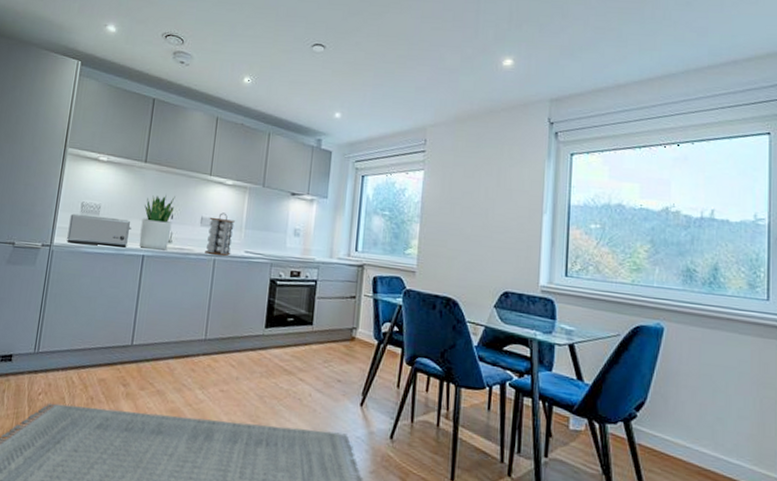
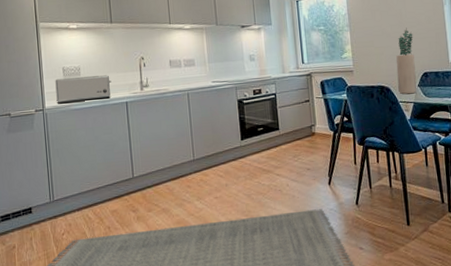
planter: present [139,194,175,250] -> none [118,47,147,96]
spice rack: present [205,212,235,257] -> none [176,53,201,91]
vase: none [468,232,498,316] -> present [395,27,417,95]

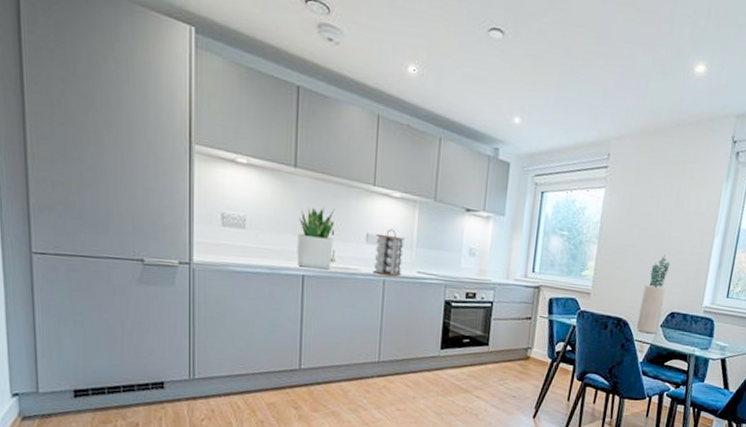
toaster: present [55,74,112,104] -> none [209,226,287,266]
planter: none [118,47,147,96] -> present [297,206,335,270]
spice rack: none [176,53,201,91] -> present [373,229,405,277]

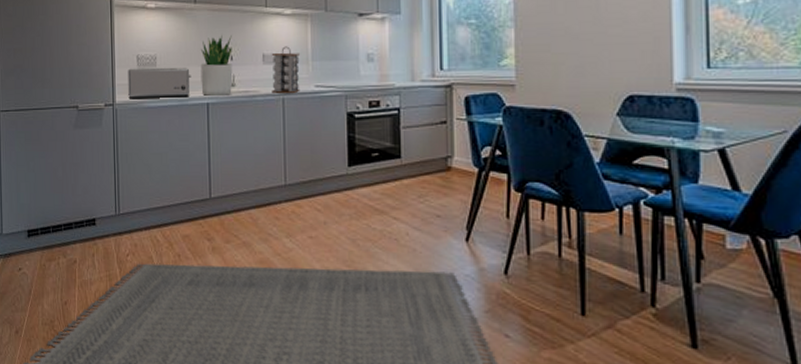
toaster: none [209,226,287,266] -> present [128,67,192,99]
vase: present [637,254,671,334] -> none [583,26,616,126]

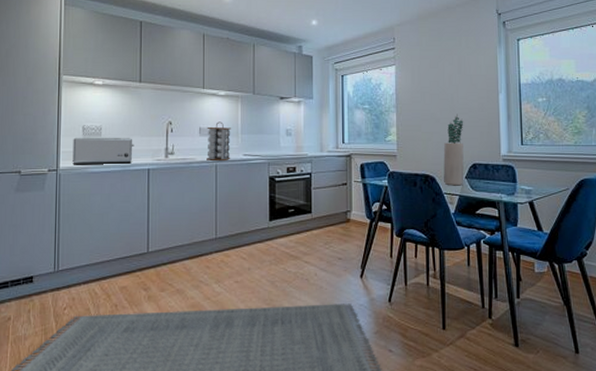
planter: present [200,34,233,96] -> none [143,110,173,162]
vase: none [583,26,616,126] -> present [443,114,464,186]

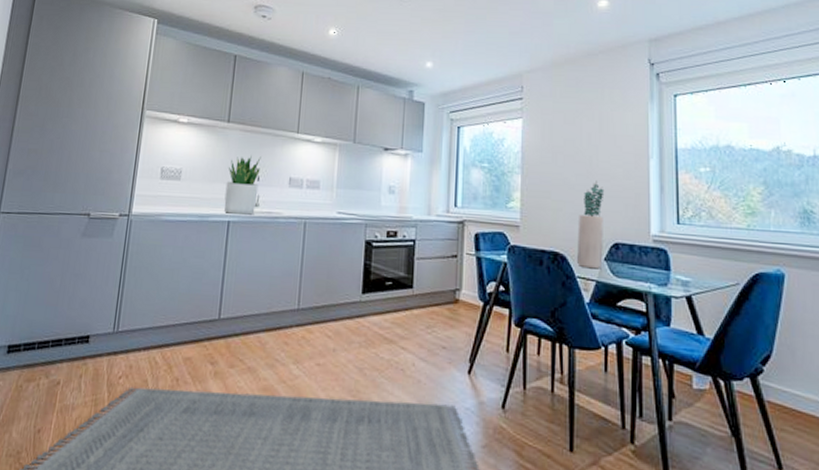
toaster: present [73,137,134,165] -> none [146,179,216,214]
planter: none [143,110,173,162] -> present [224,155,261,215]
spice rack: present [206,121,231,162] -> none [295,172,325,219]

